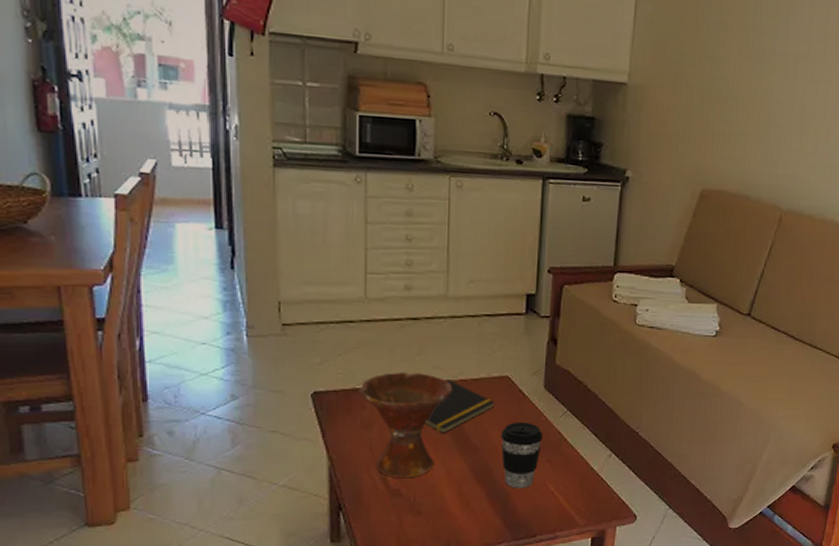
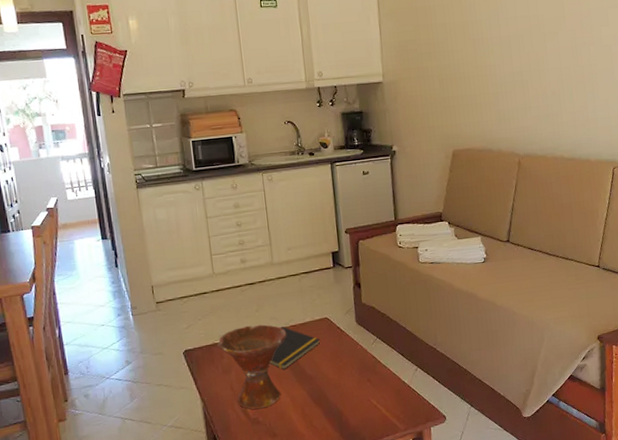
coffee cup: present [500,421,544,489] -> none [328,351,362,406]

